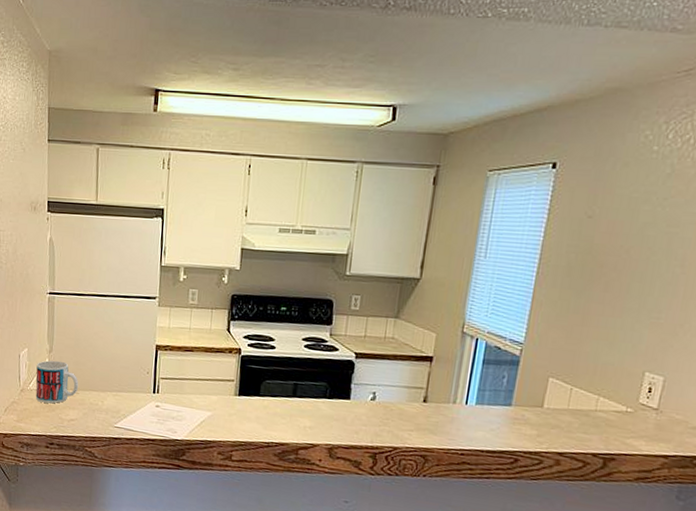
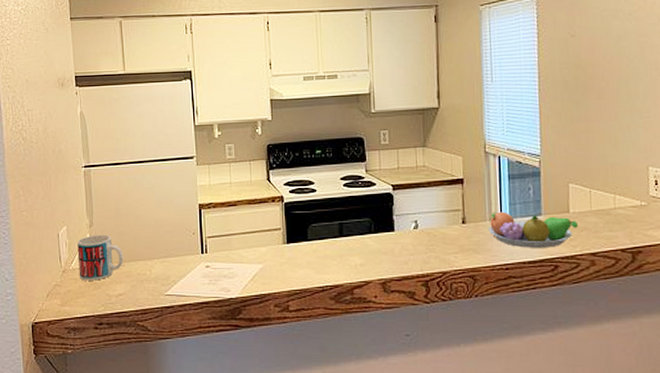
fruit bowl: none [450,395,551,441] -> present [489,211,579,248]

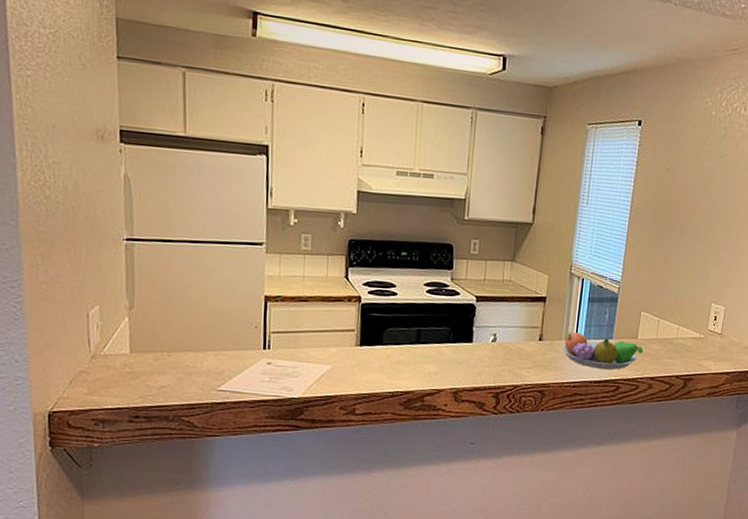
mug: present [77,234,124,281] -> none [112,318,170,370]

